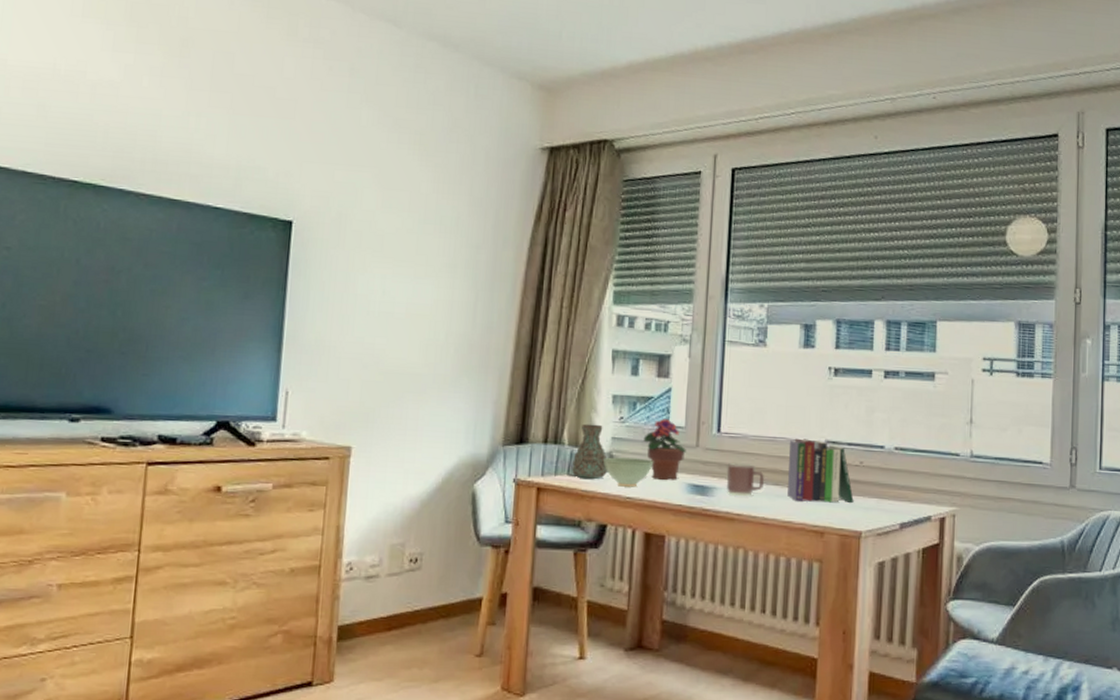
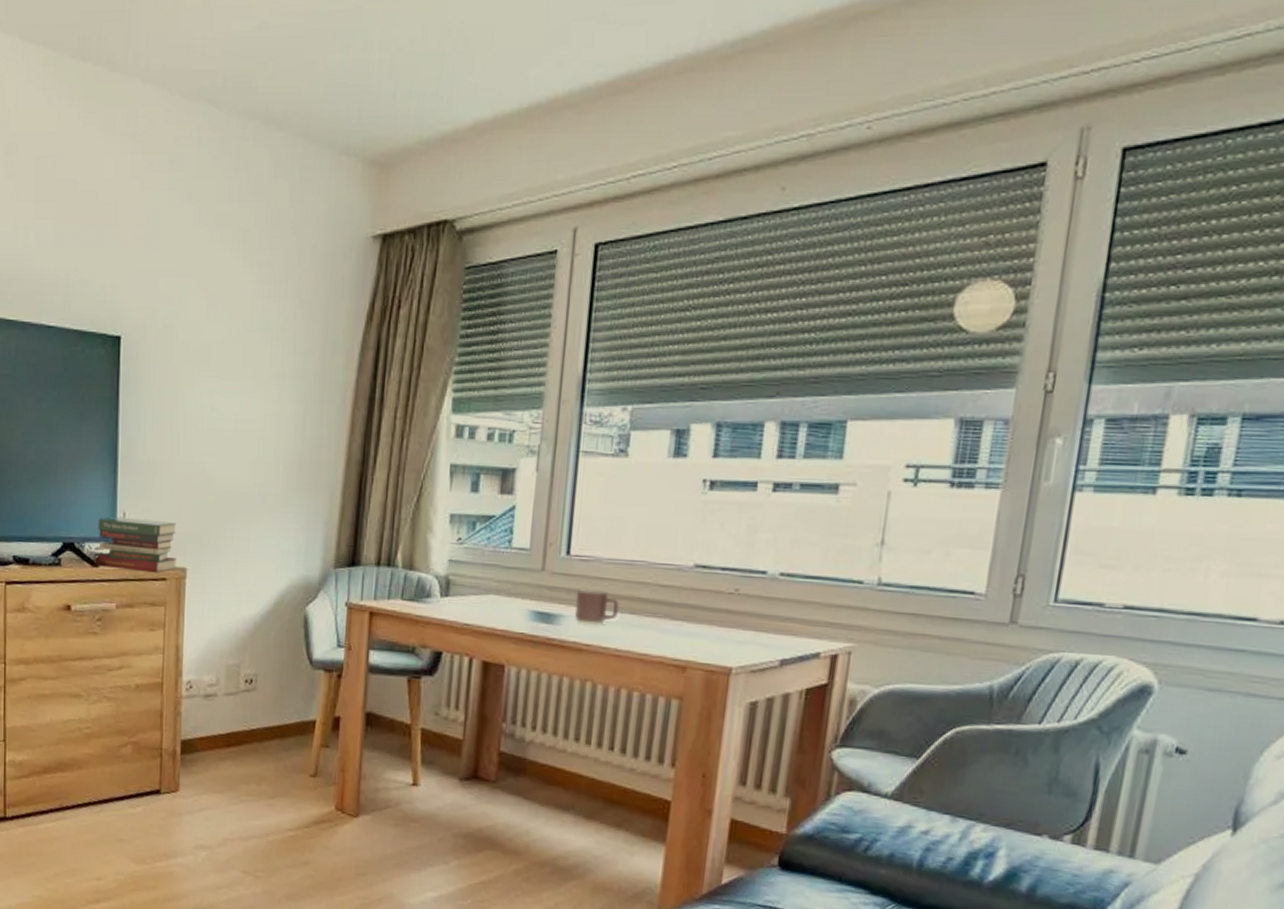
books: none [251,395,343,452] -> present [94,516,177,573]
decorative vase: present [572,423,607,480] -> none [406,545,443,605]
bowl: present [603,457,654,487] -> none [439,581,494,613]
potted flower: present [643,419,686,481] -> none [483,540,530,607]
books: present [787,438,854,504] -> none [645,562,725,636]

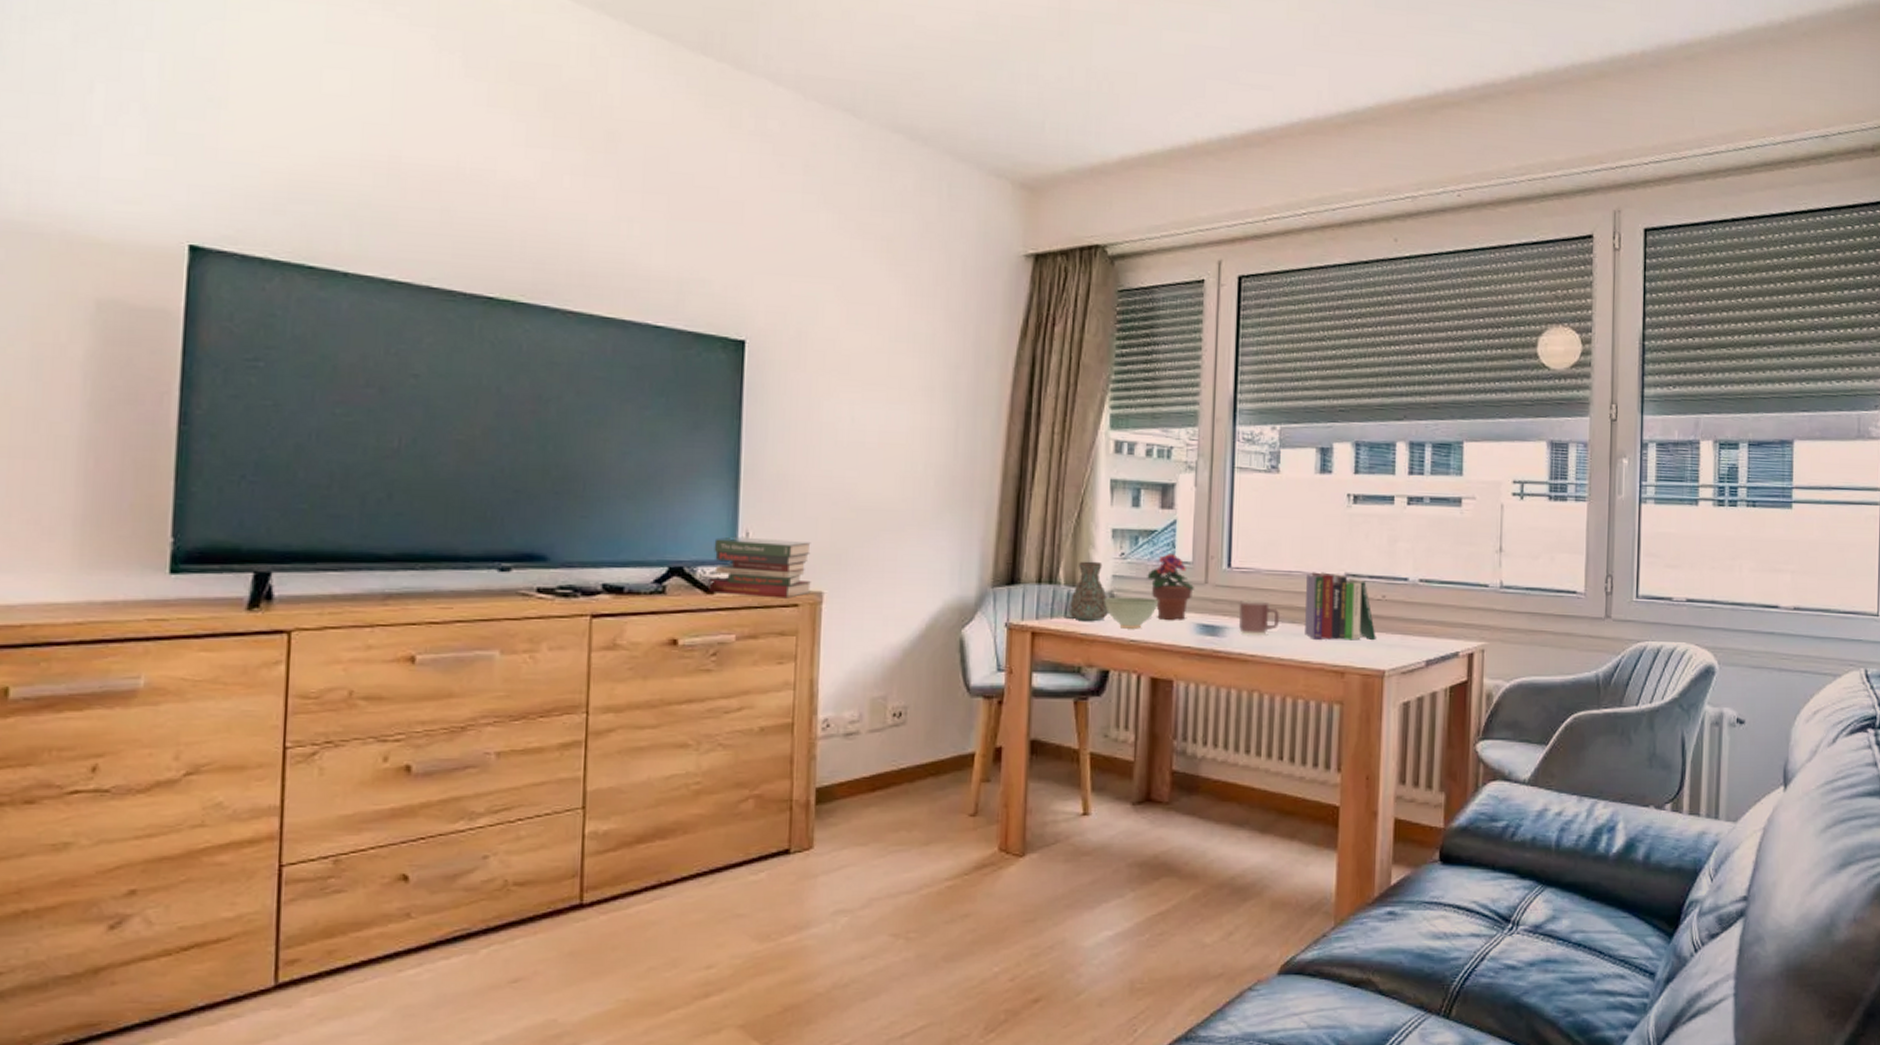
decorative vase: none [406,545,443,605] -> present [1070,561,1108,622]
bowl: none [439,581,494,613] -> present [1104,597,1159,629]
potted flower: none [483,540,530,607] -> present [1147,554,1194,621]
books: none [645,562,725,636] -> present [1305,572,1376,641]

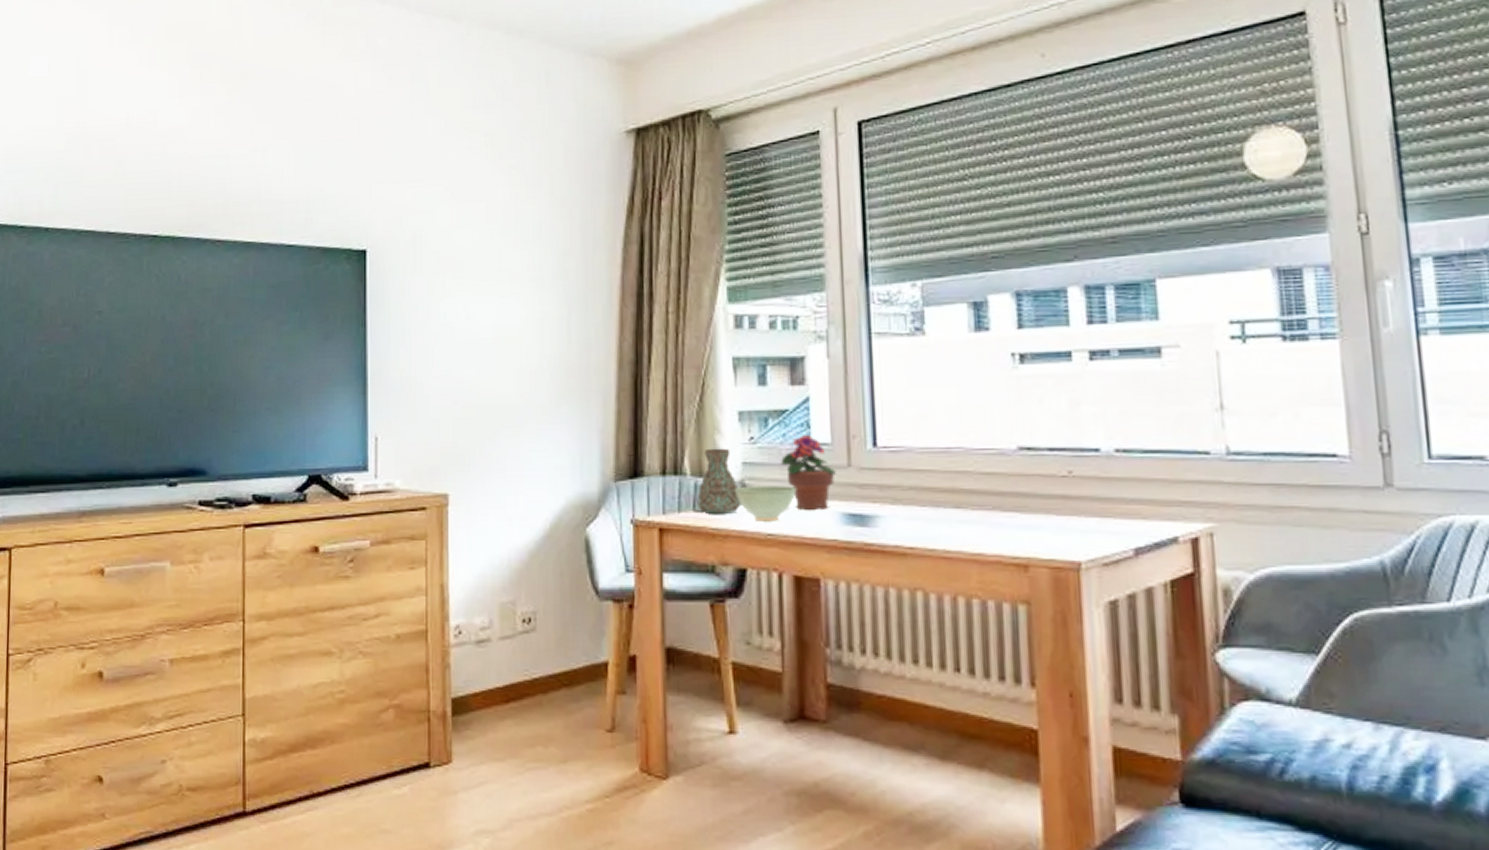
books: present [708,536,811,599] -> none [344,442,437,502]
mug: present [1238,599,1280,637] -> none [890,482,942,526]
books: present [1305,572,1376,641] -> none [968,447,1065,527]

